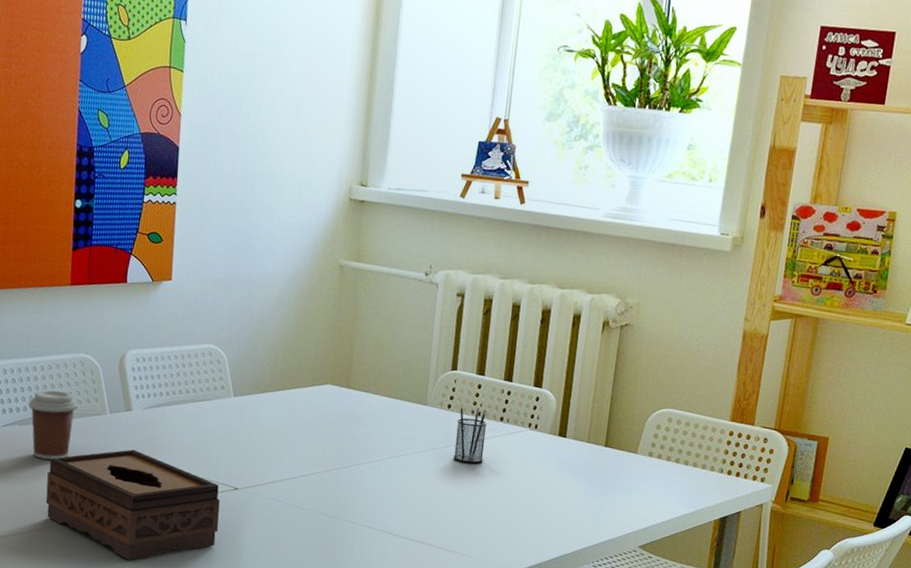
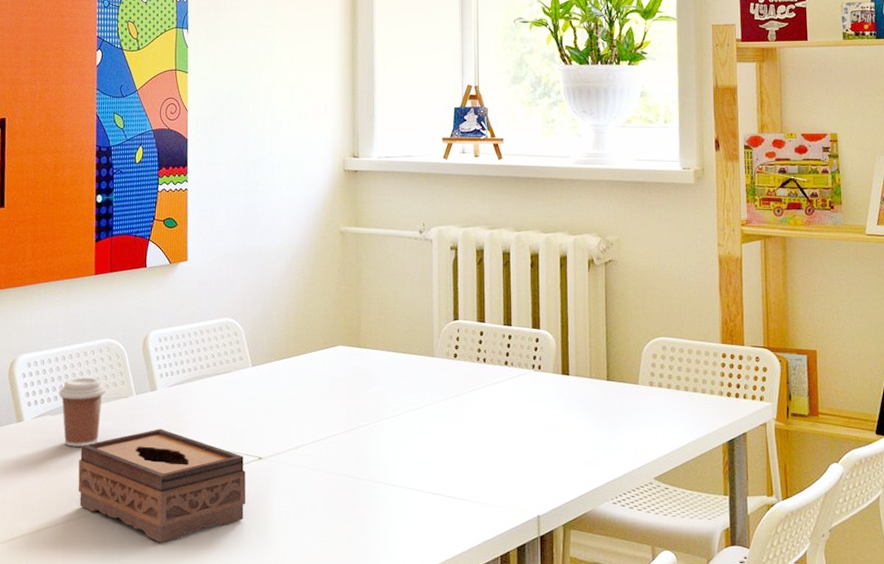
pencil holder: present [453,404,487,464] -> none [465,353,493,410]

